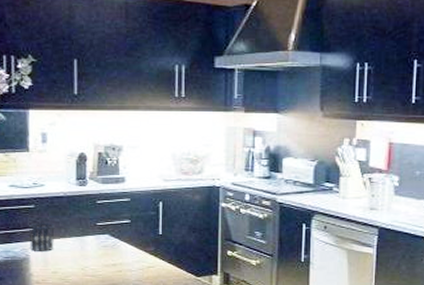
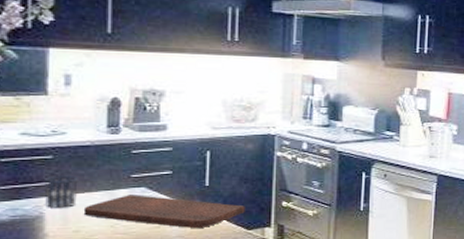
cutting board: none [59,241,194,273] -> present [83,194,245,228]

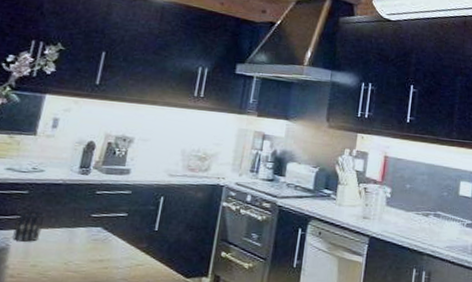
cutting board: present [83,194,245,228] -> none [43,233,187,272]

